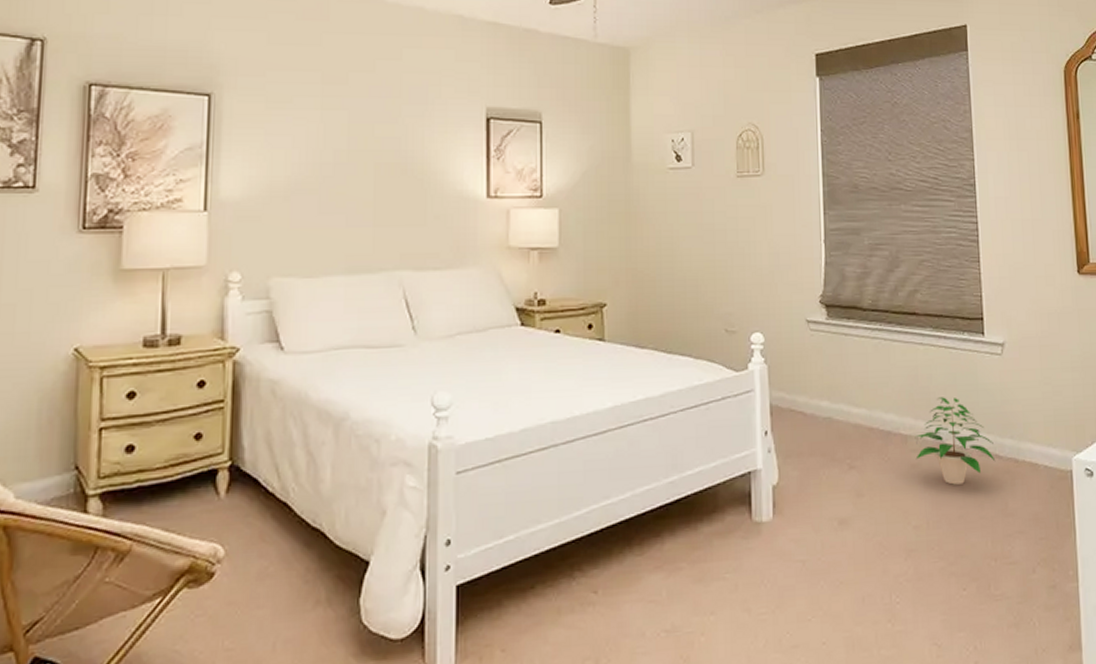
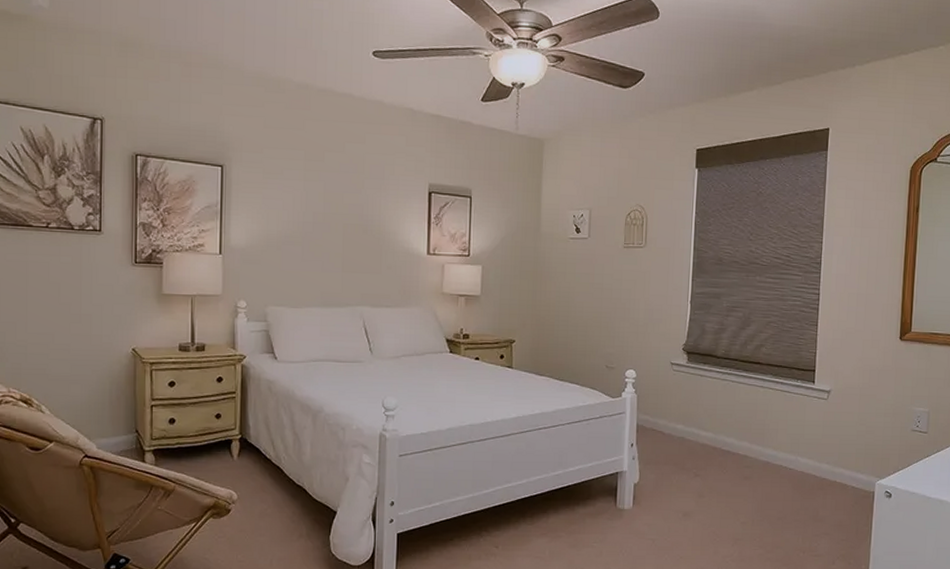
potted plant: present [914,397,996,485] -> none [748,428,813,495]

